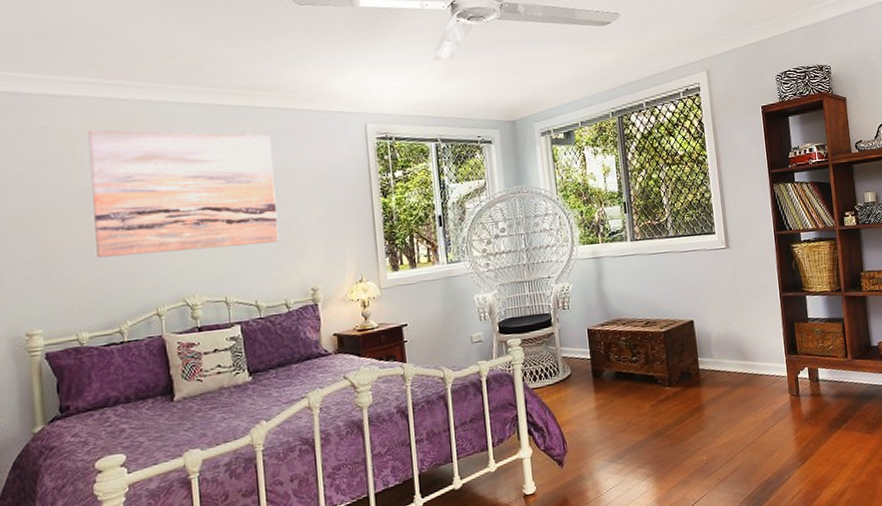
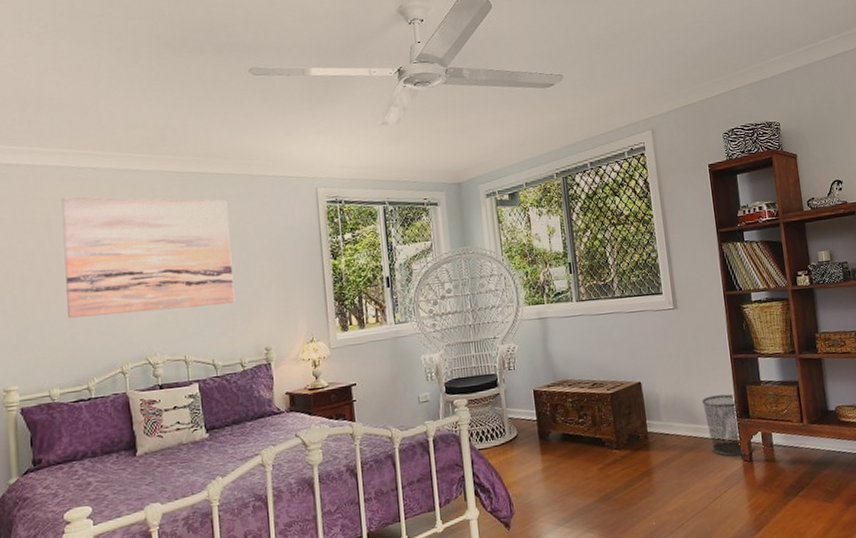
waste bin: none [752,331,801,392] -> present [702,394,754,457]

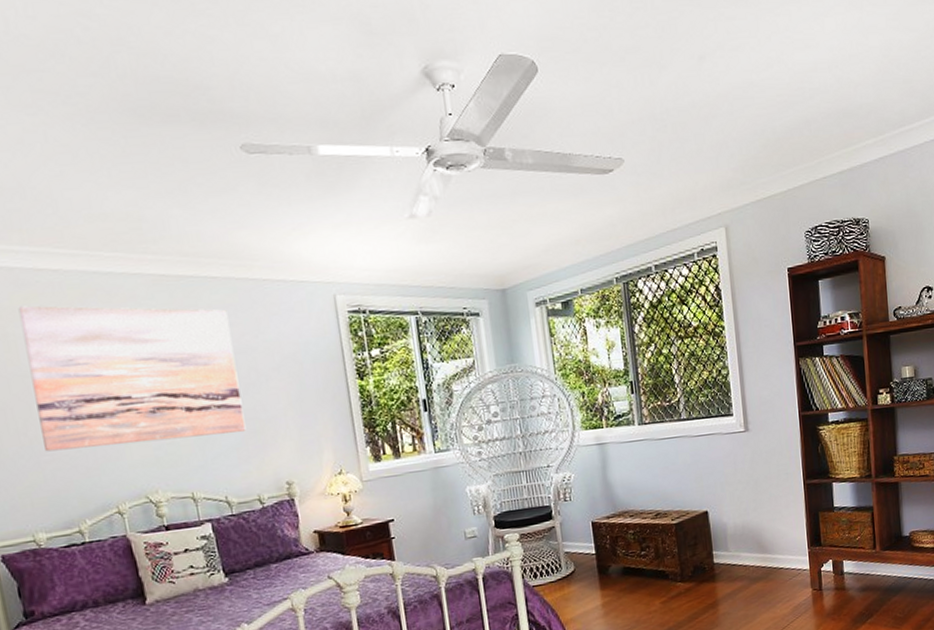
waste bin: present [702,394,754,457] -> none [772,521,824,586]

